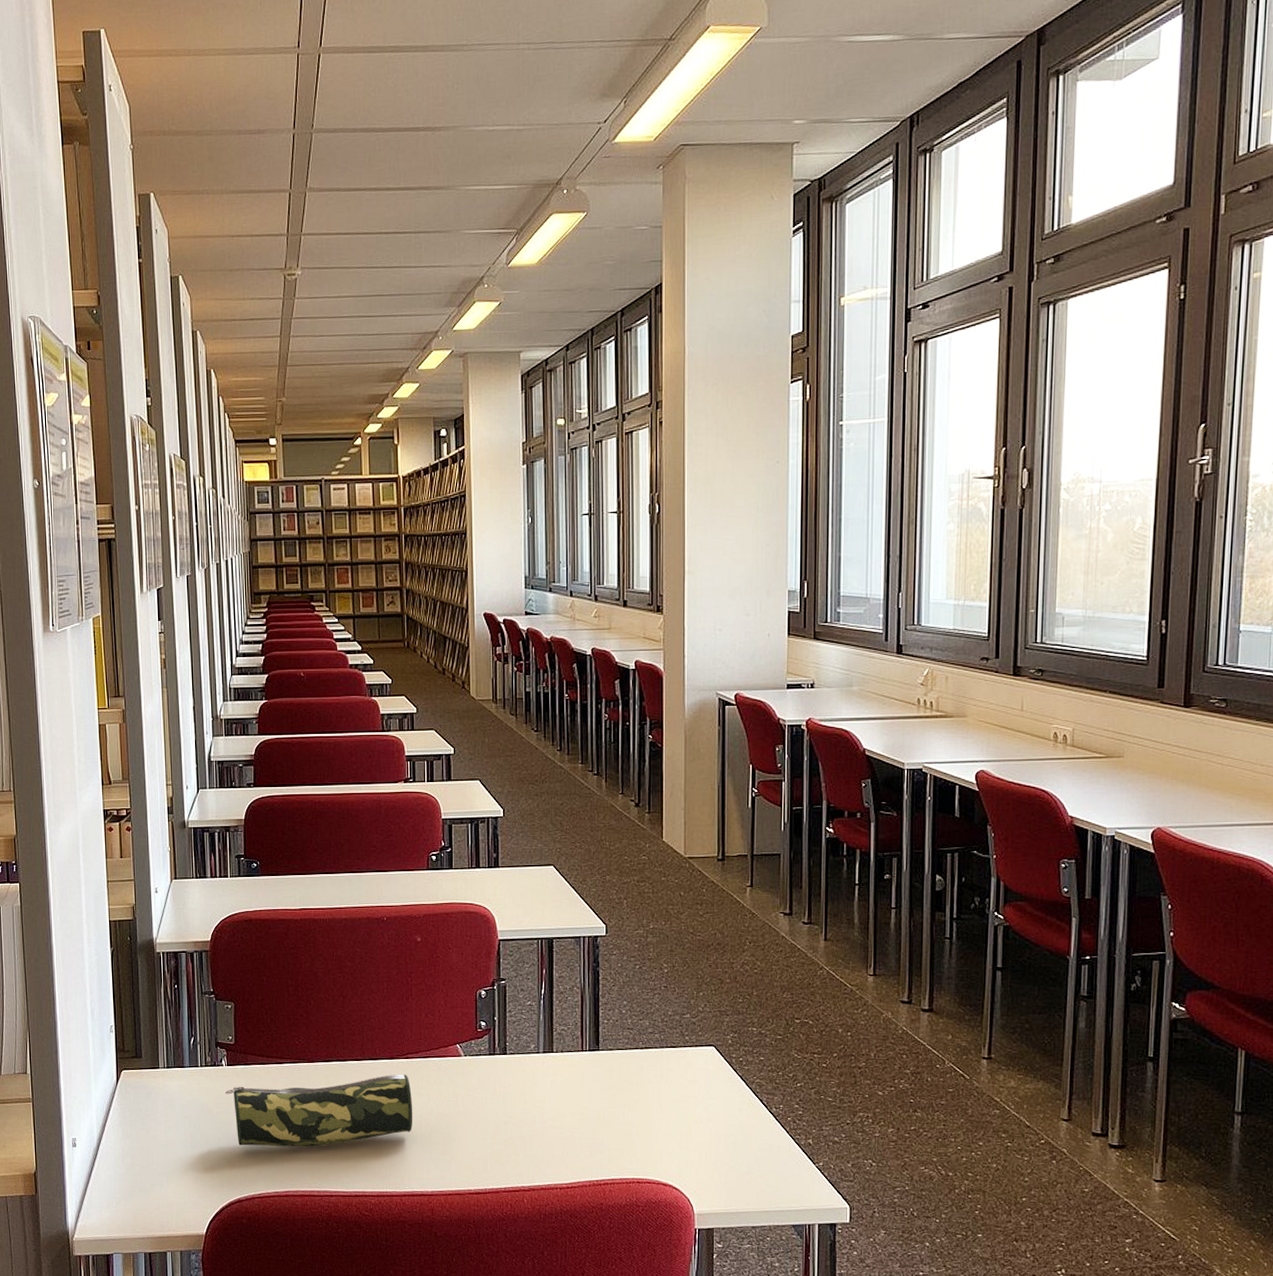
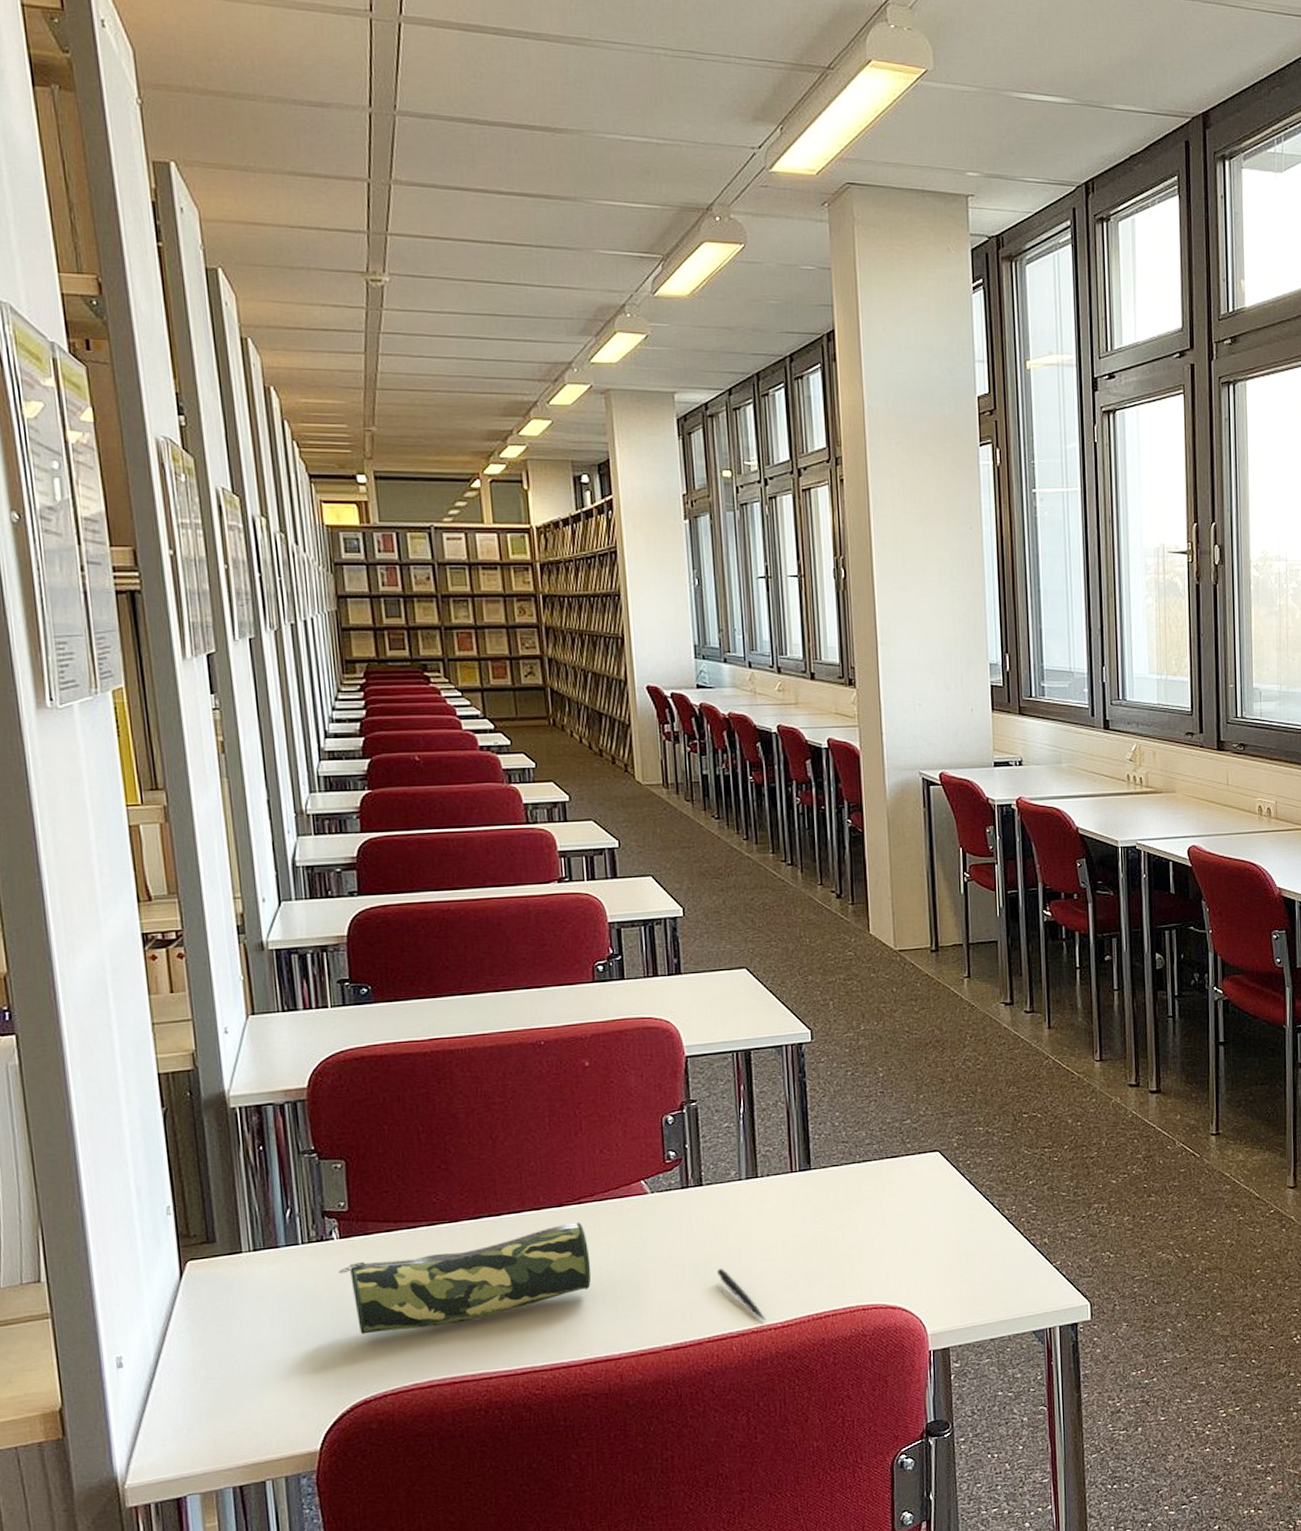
pen: none [515,1128,553,1180] -> present [717,1268,766,1320]

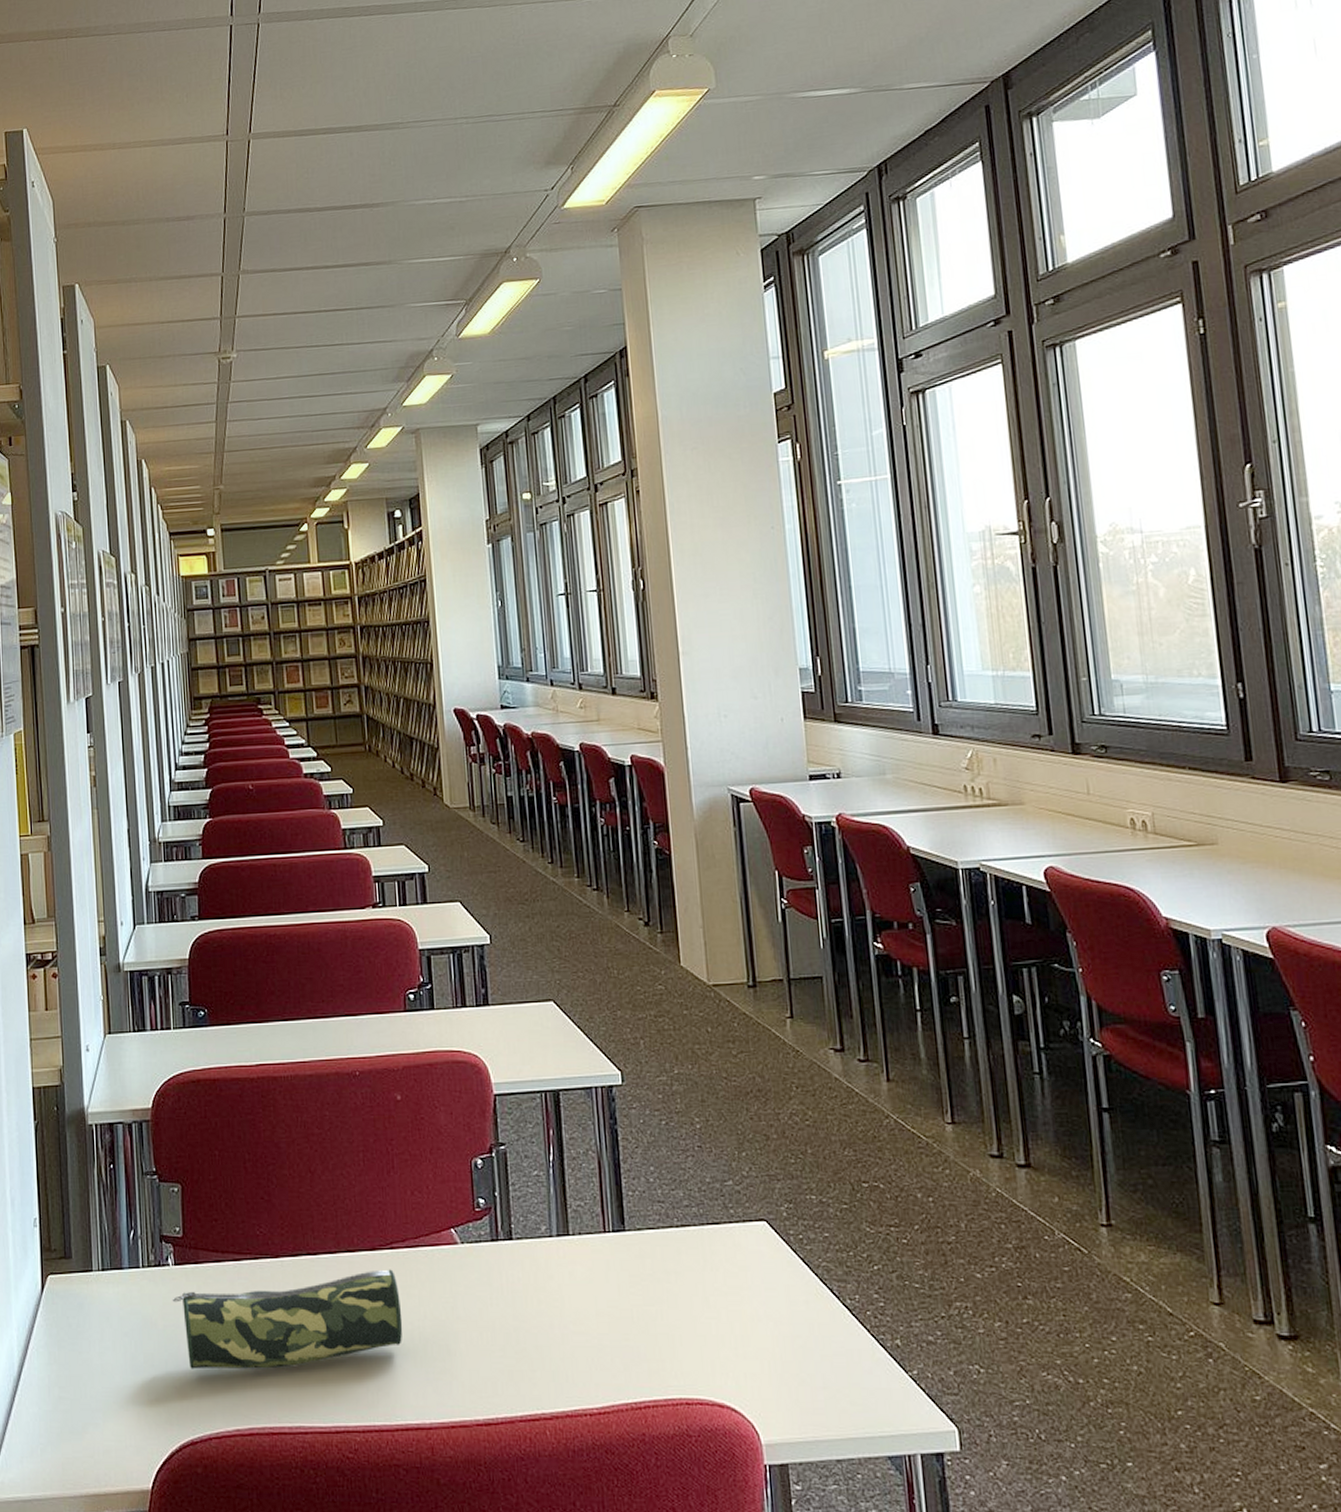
pen: present [717,1268,766,1320] -> none [529,1336,581,1403]

